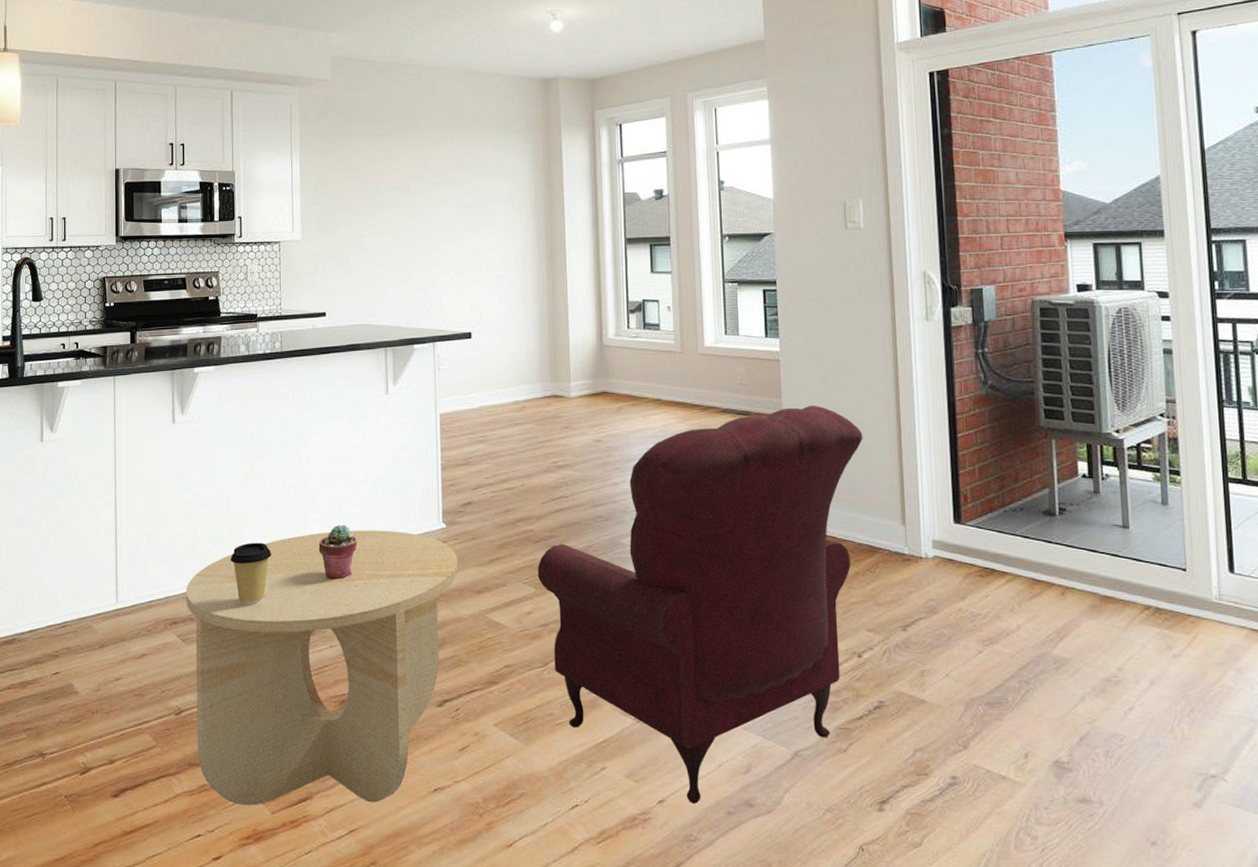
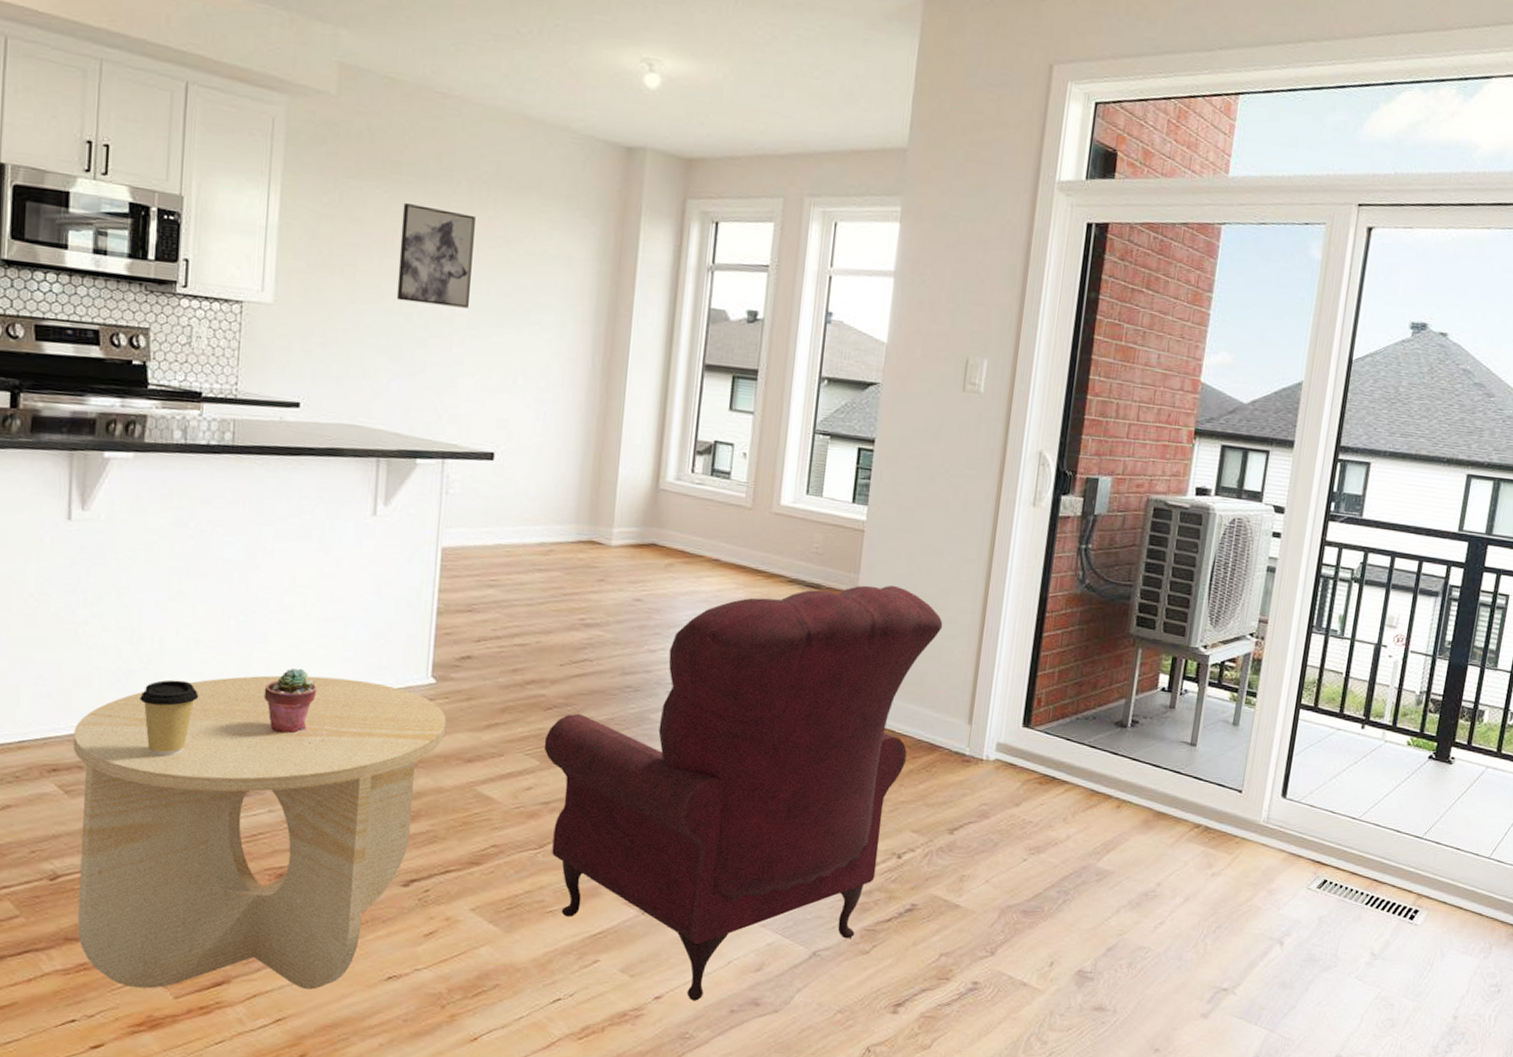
wall art: none [385,150,440,224] -> present [396,203,475,308]

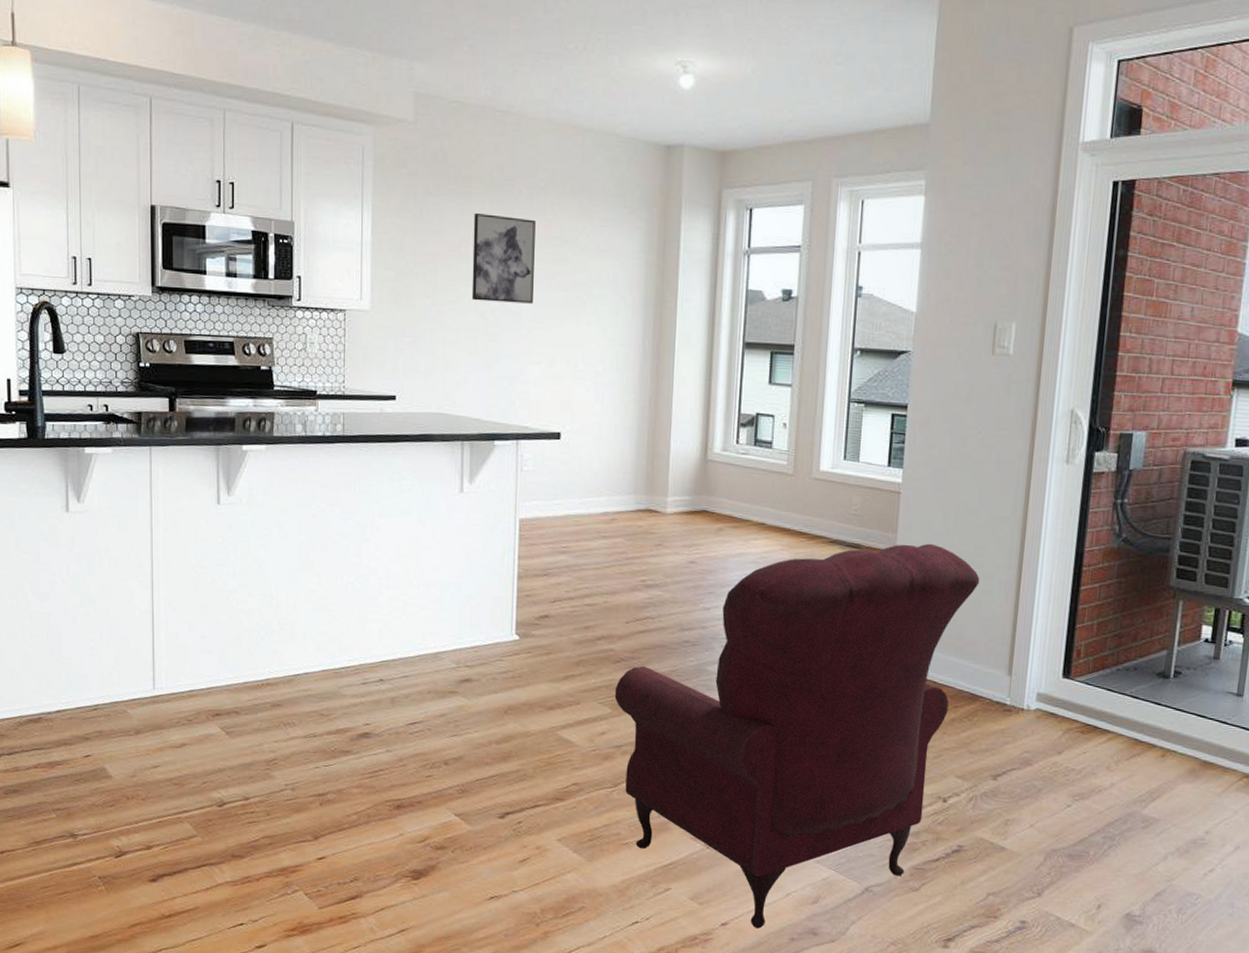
side table: present [72,675,447,990] -> none [230,633,530,906]
coffee cup: present [140,679,199,757] -> none [280,638,326,704]
potted succulent: present [263,668,317,734] -> none [378,627,421,684]

